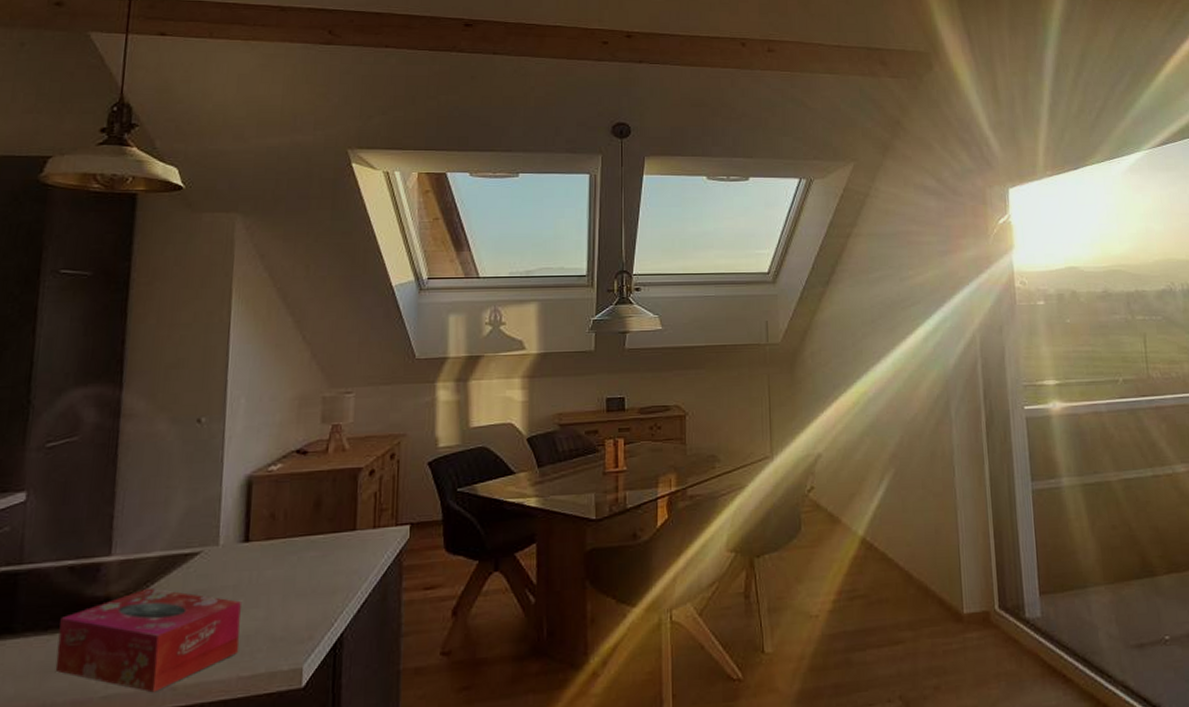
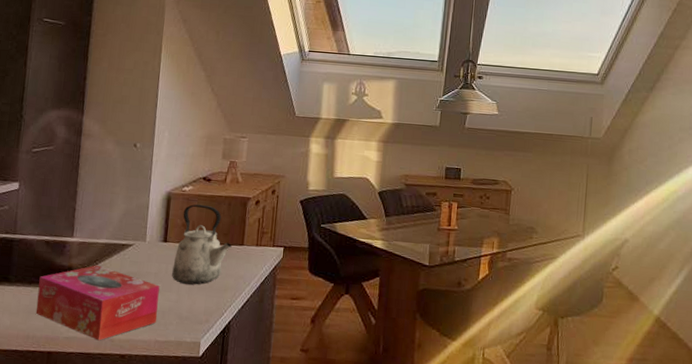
kettle: none [258,485,340,594] -> present [172,204,232,285]

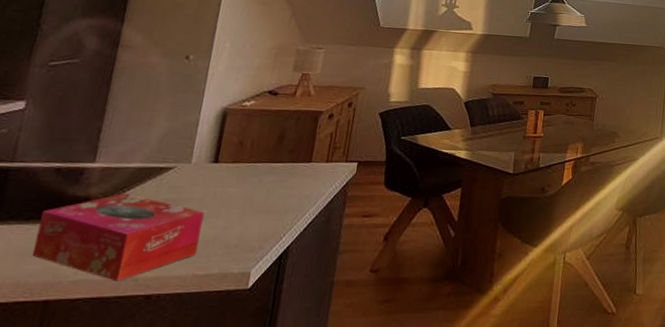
kettle: present [172,204,232,285] -> none [221,119,298,209]

